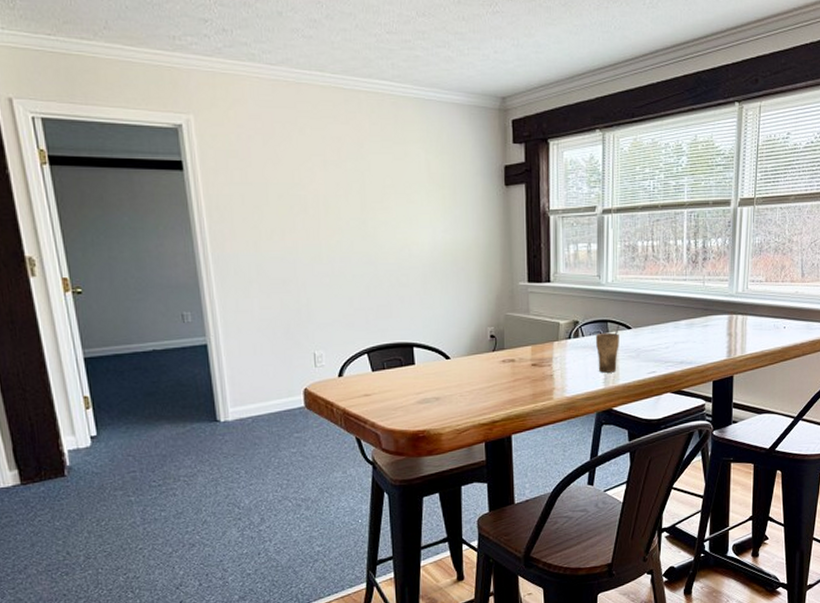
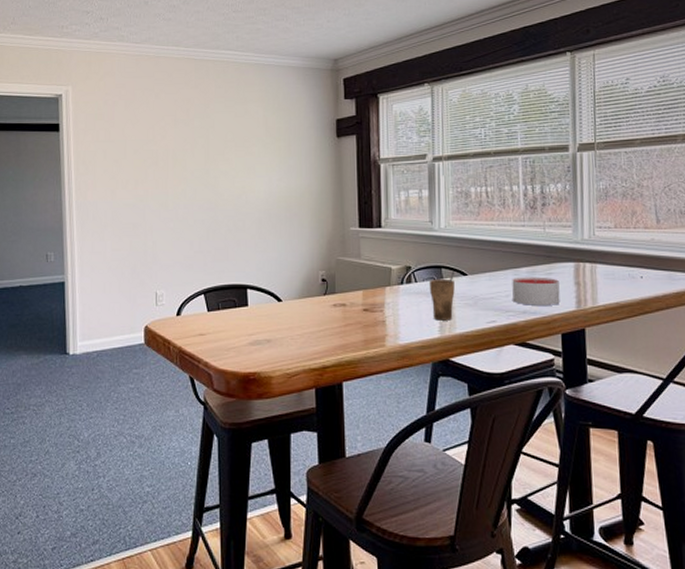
candle: none [672,329,714,356] -> present [512,277,560,305]

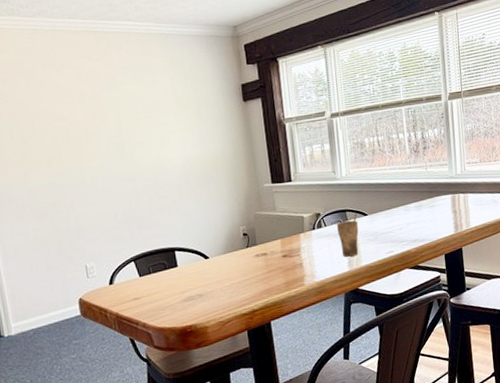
candle: present [512,277,560,305] -> none [404,209,442,235]

